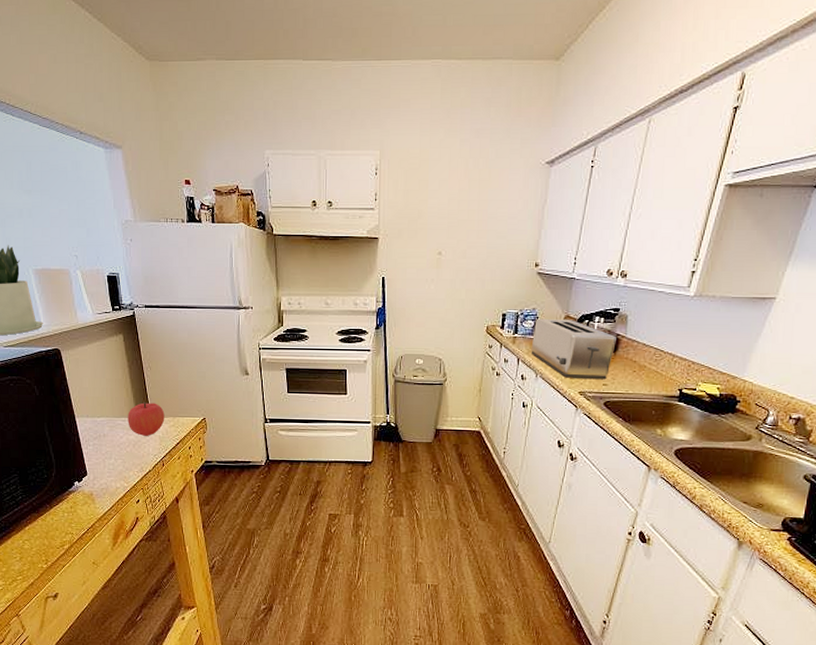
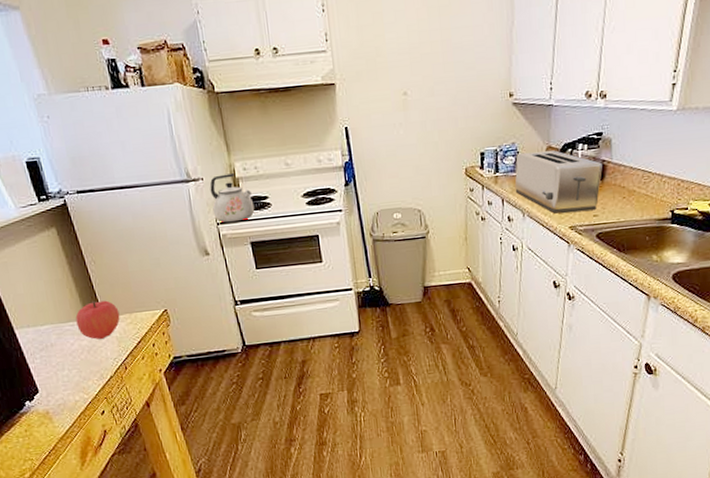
kettle: none [257,306,294,349] -> present [209,173,255,223]

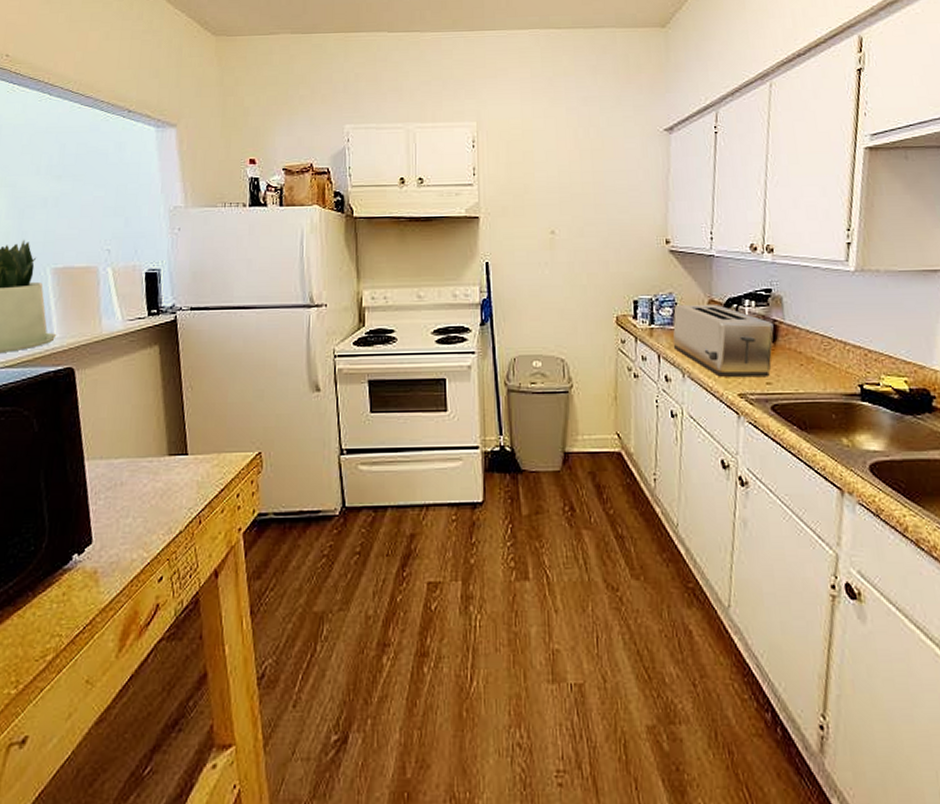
fruit: present [75,300,120,340] -> none [155,433,207,482]
kettle: present [209,173,255,223] -> none [332,302,378,356]

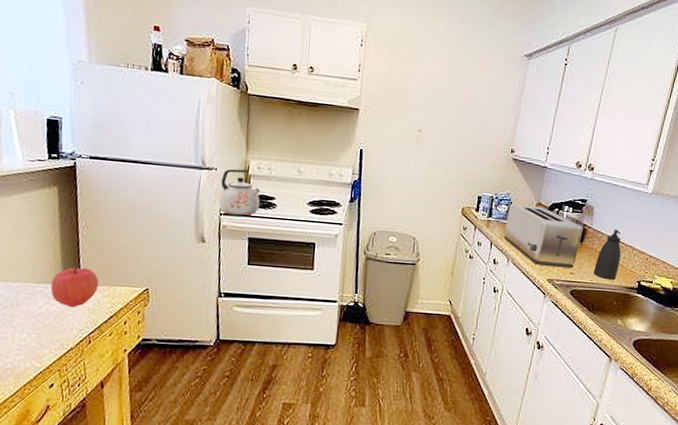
fruit: none [155,433,207,482] -> present [50,266,99,307]
kettle: none [332,302,378,356] -> present [218,168,261,216]
soap dispenser: none [796,322,831,387] -> present [593,230,621,281]

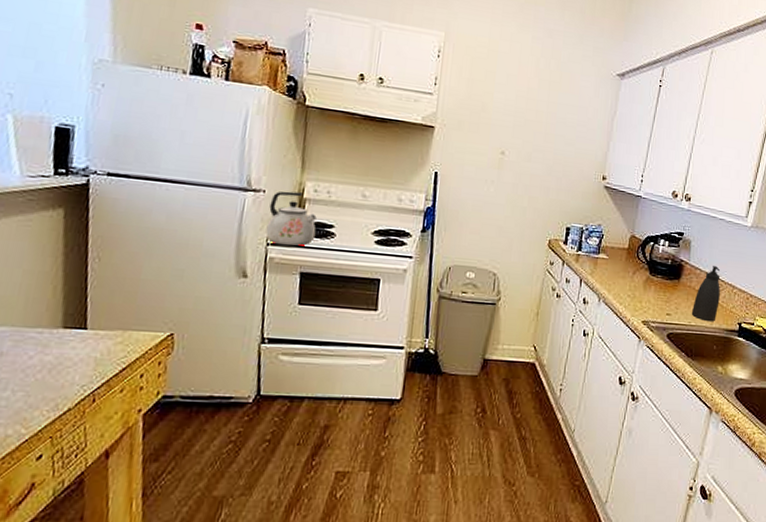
fruit: present [50,266,99,307] -> none [46,306,111,357]
toaster: present [503,203,583,269] -> none [594,236,680,309]

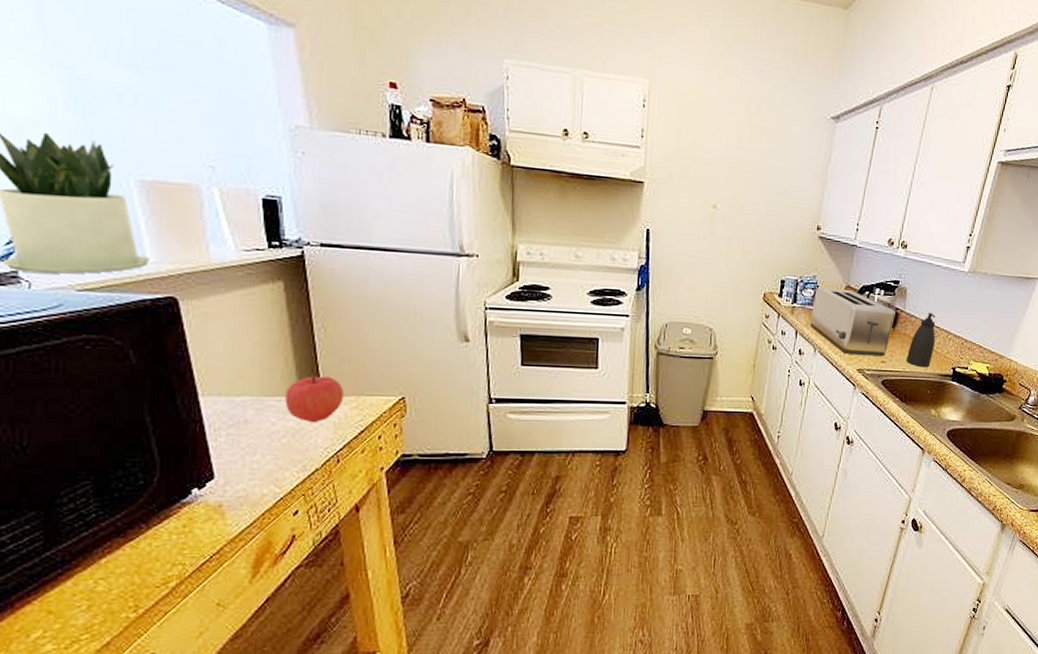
fruit: none [46,306,111,357] -> present [285,374,344,422]
kettle: present [265,191,317,247] -> none [483,254,532,310]
toaster: none [594,236,680,309] -> present [810,287,895,357]

